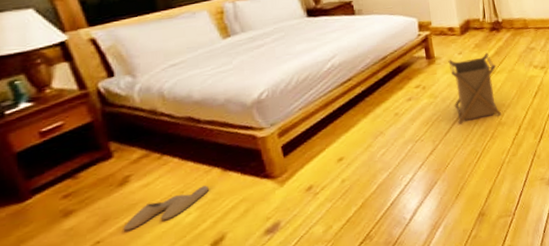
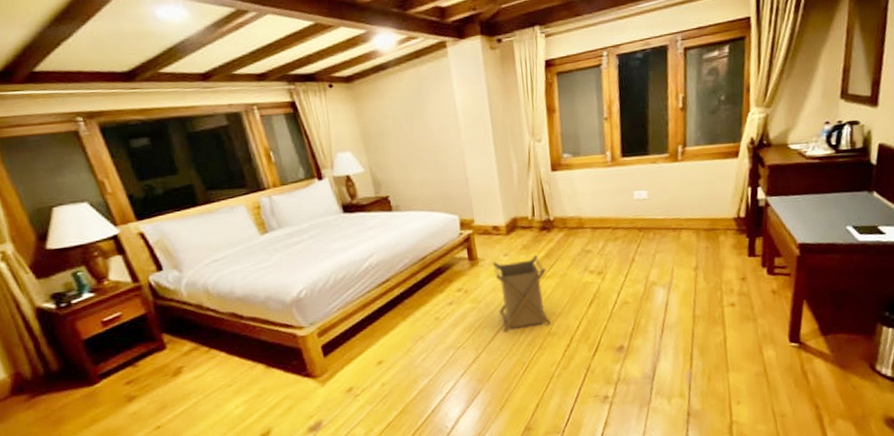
slippers: present [123,185,209,231] -> none [179,380,254,419]

